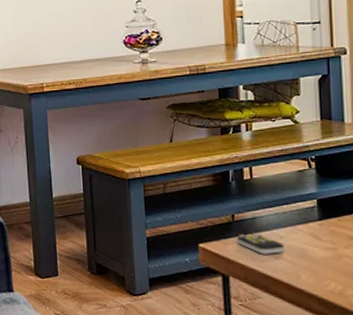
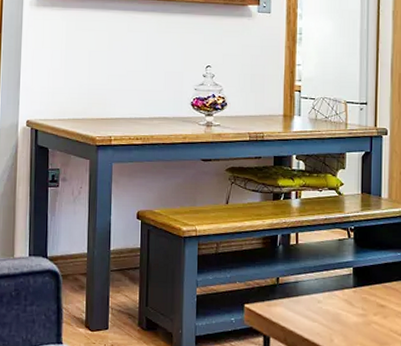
remote control: present [236,233,284,254] -> none [279,296,321,318]

